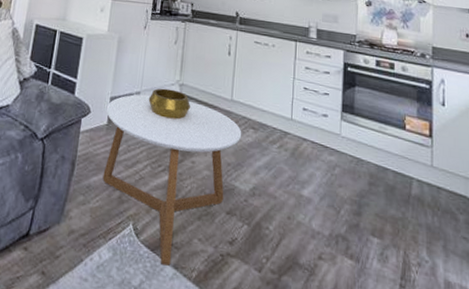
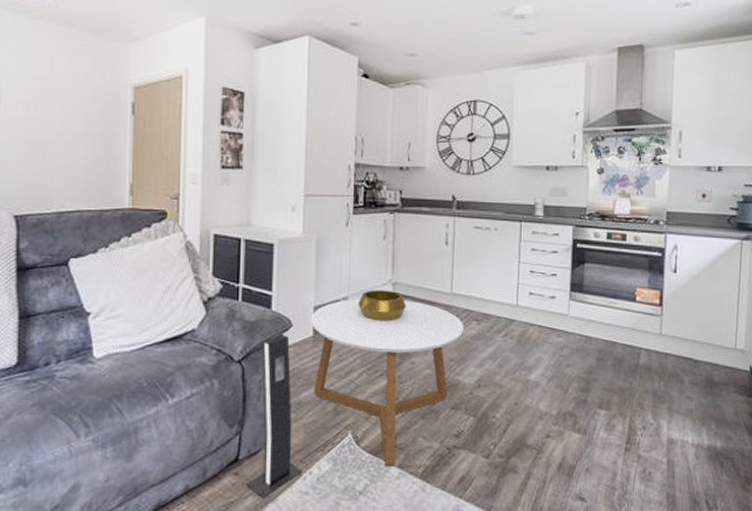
speaker: none [32,119,87,278] -> present [246,335,302,498]

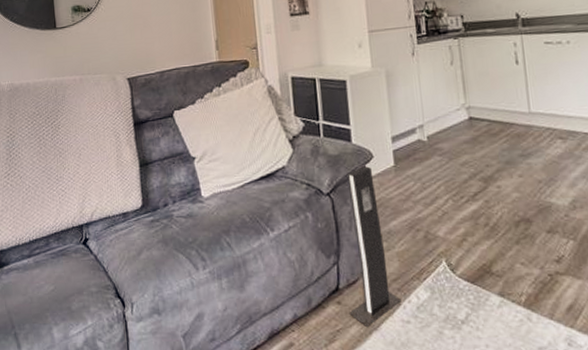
coffee table: present [310,299,464,467] -> none [389,123,549,295]
decorative bowl: present [358,290,407,321] -> none [434,114,485,147]

